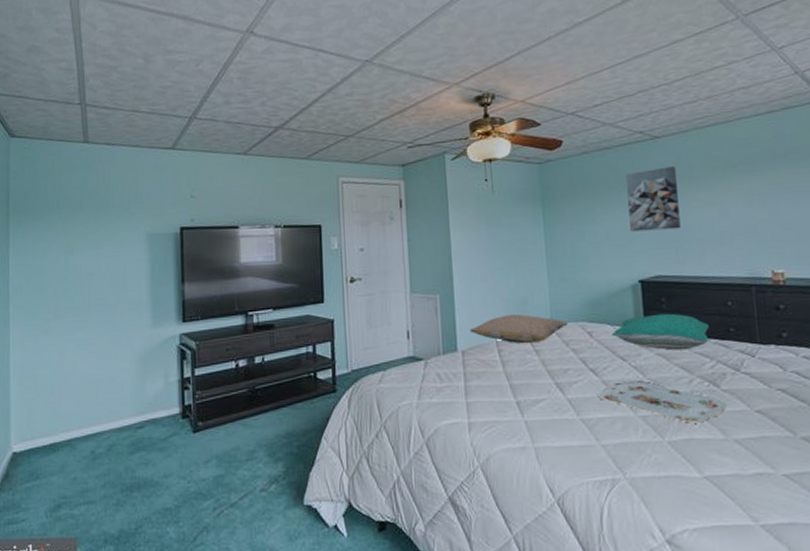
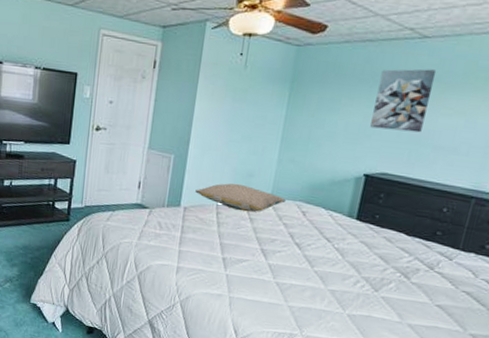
serving tray: present [598,381,728,423] -> none [296,259,412,305]
pillow: present [611,313,709,351] -> none [323,206,419,243]

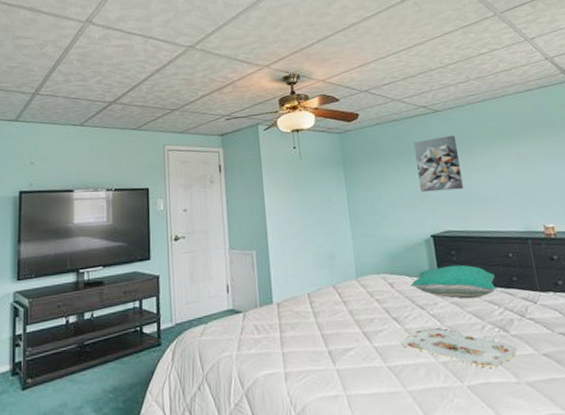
pillow: present [195,183,286,212] -> none [284,268,371,296]
serving tray: none [296,259,412,305] -> present [401,328,518,368]
pillow: none [323,206,419,243] -> present [410,264,496,299]

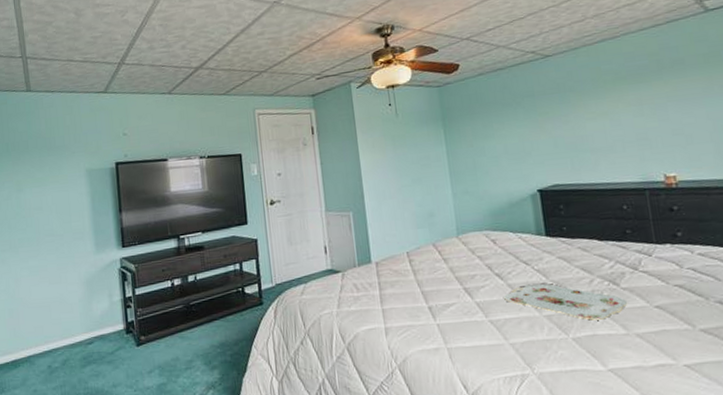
pillow: present [410,264,496,299] -> none [514,219,607,254]
wall art: present [413,135,464,192] -> none [520,82,575,145]

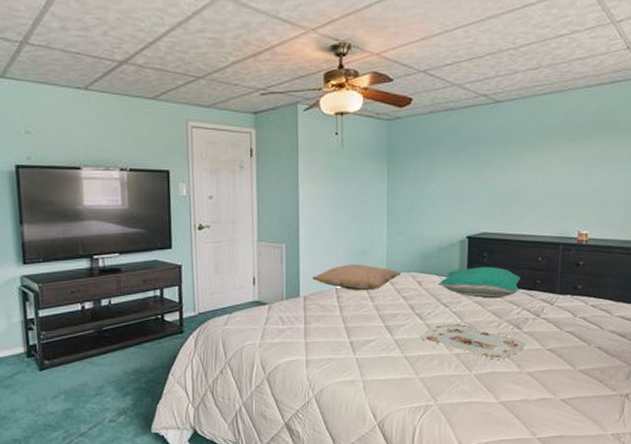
pillow: none [382,226,473,254] -> present [312,264,401,291]
pillow: none [514,219,607,254] -> present [437,266,520,299]

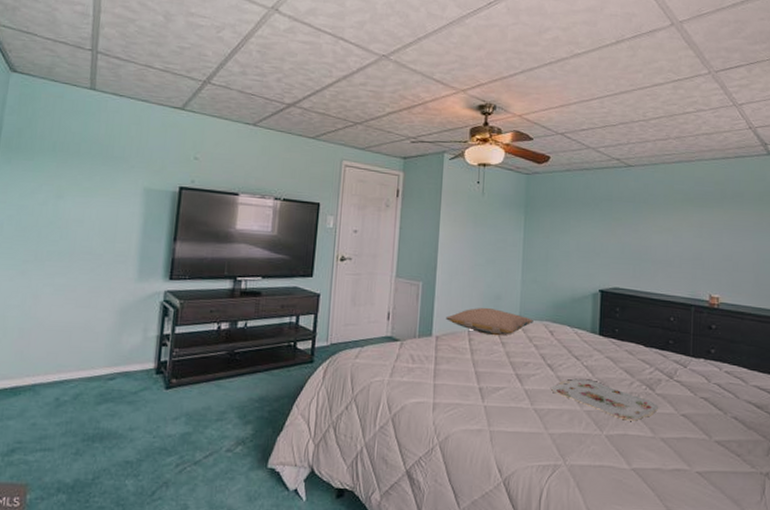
pillow: present [437,266,520,299] -> none [569,321,653,356]

